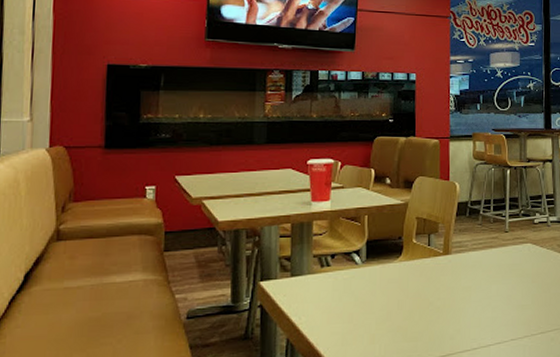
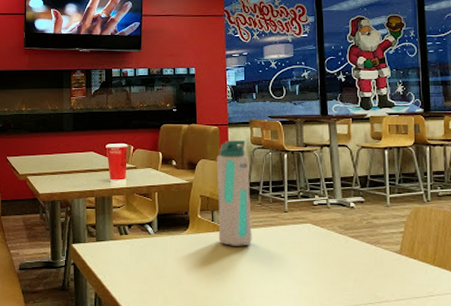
water bottle: none [434,156,472,272] -> present [216,141,253,246]

